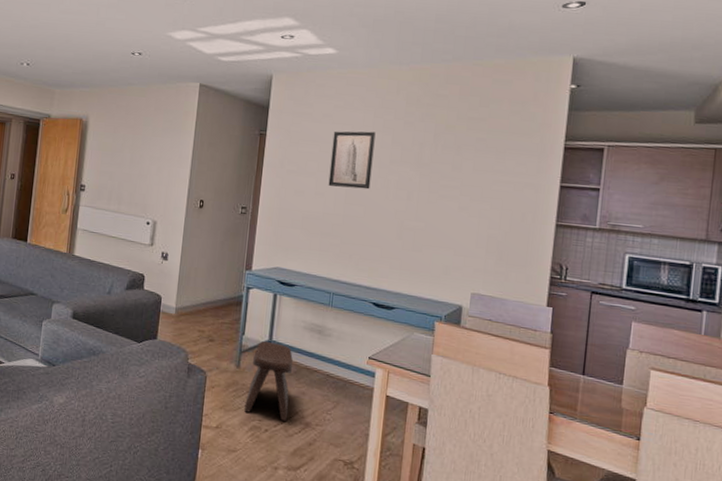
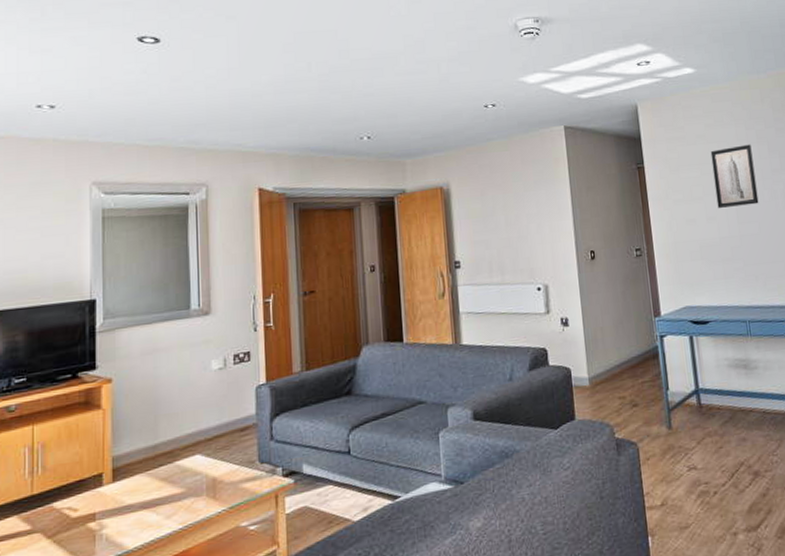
stool: present [244,341,293,421] -> none [683,390,735,478]

